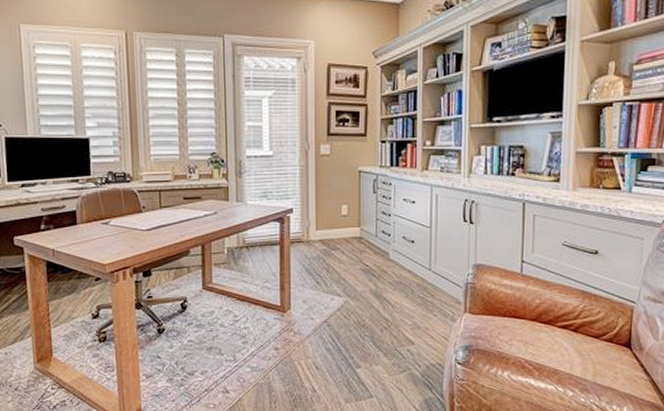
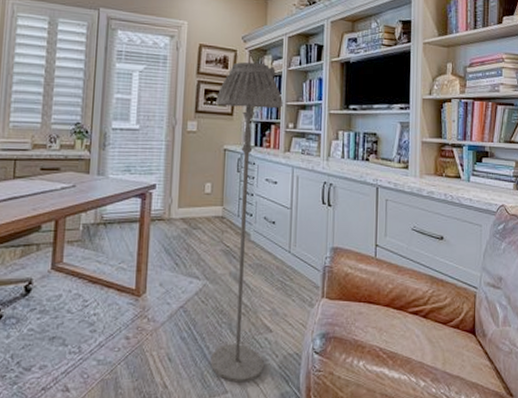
floor lamp: none [348,78,419,389] -> present [210,62,283,383]

